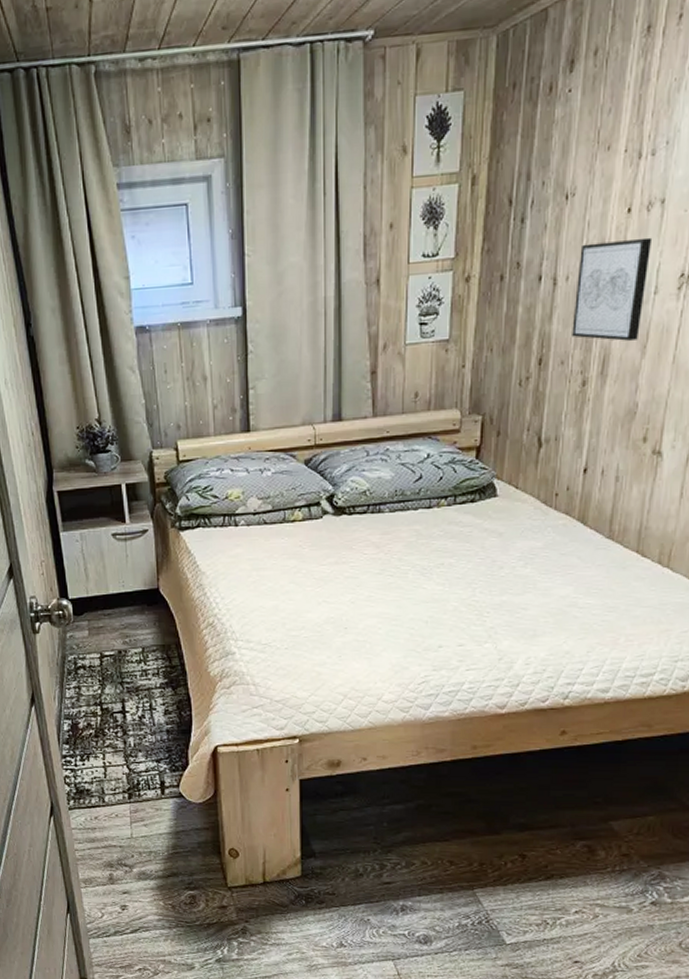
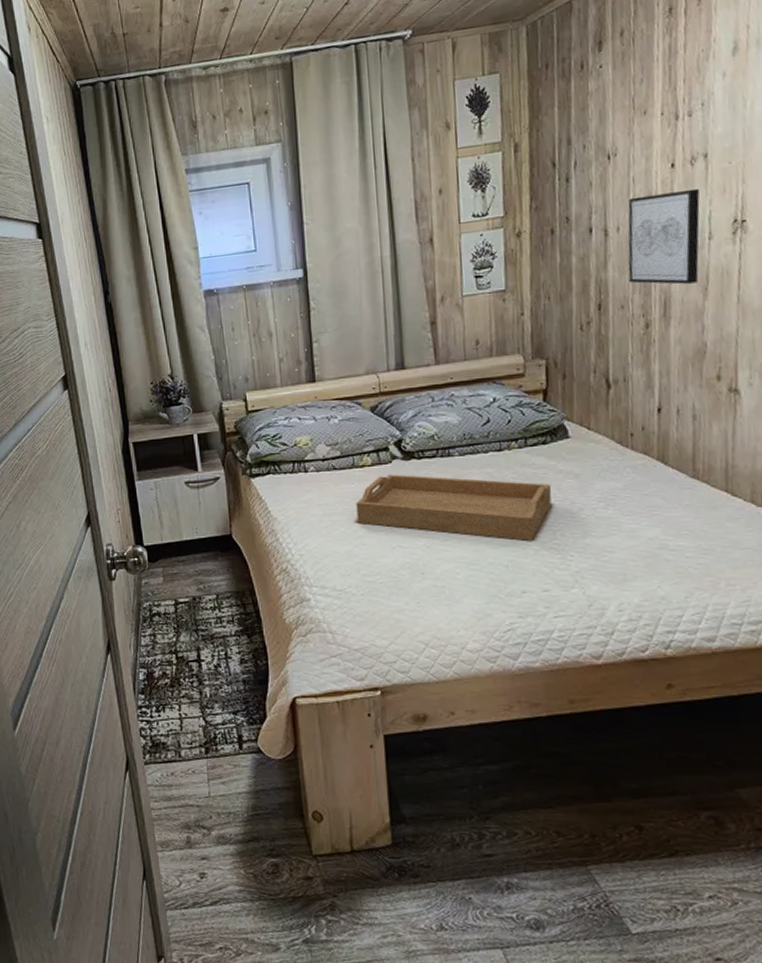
serving tray: none [285,529,476,597] -> present [356,474,552,541]

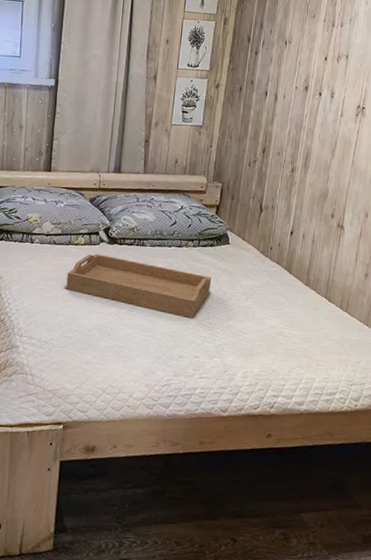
wall art: present [628,188,701,285] -> none [286,76,340,146]

